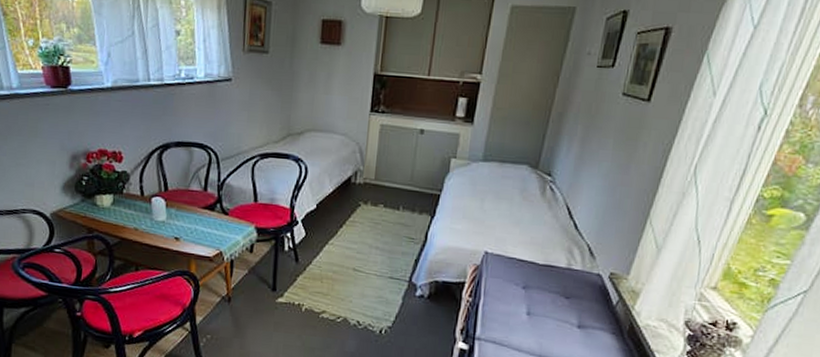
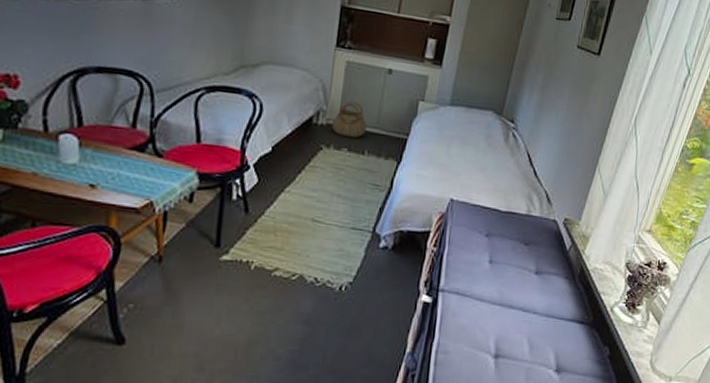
basket: none [368,161,401,195] -> present [331,101,367,138]

